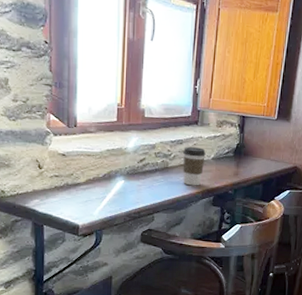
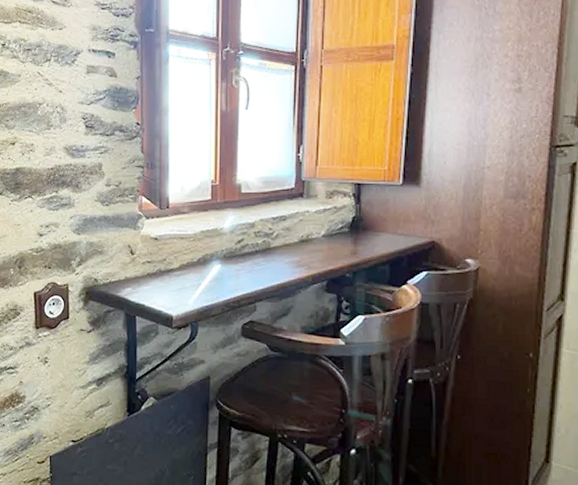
coffee cup: present [183,147,206,186] -> none [287,223,314,269]

